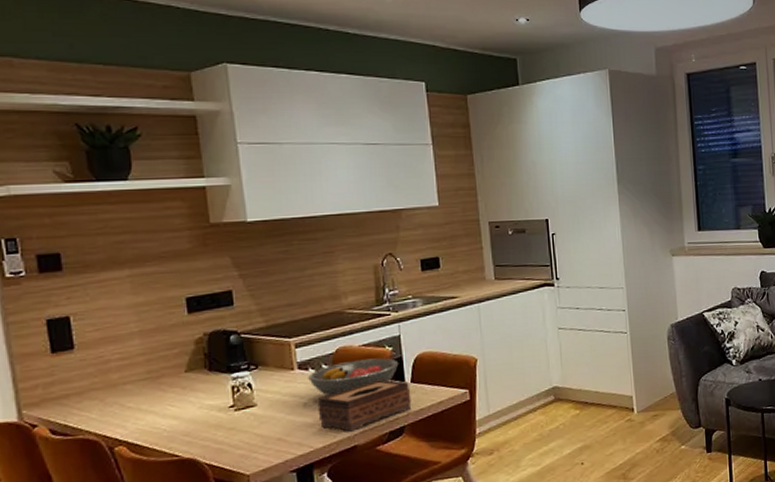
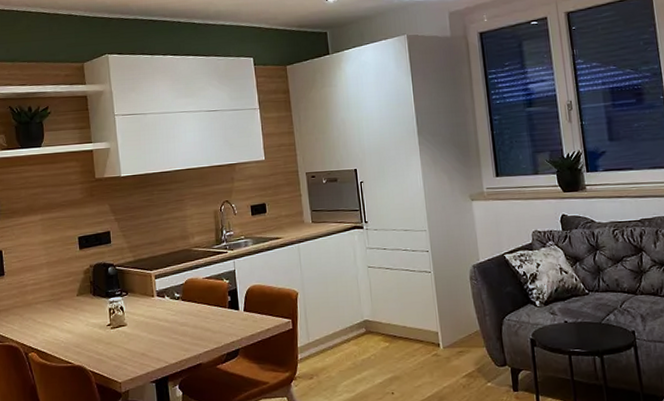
fruit bowl: present [308,358,399,396] -> none [164,289,234,320]
tissue box: present [317,379,412,432] -> none [171,307,244,351]

